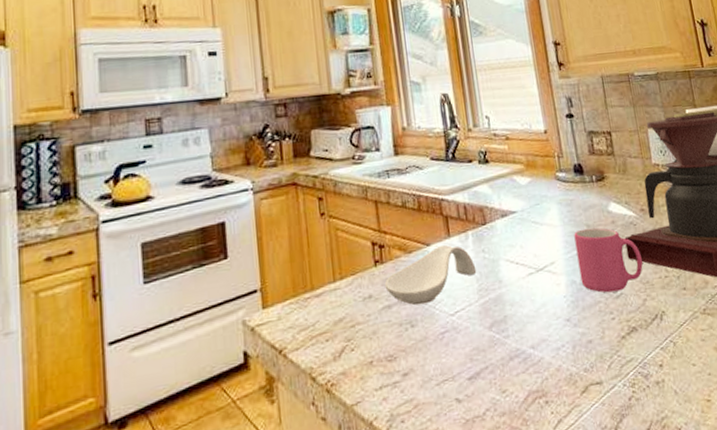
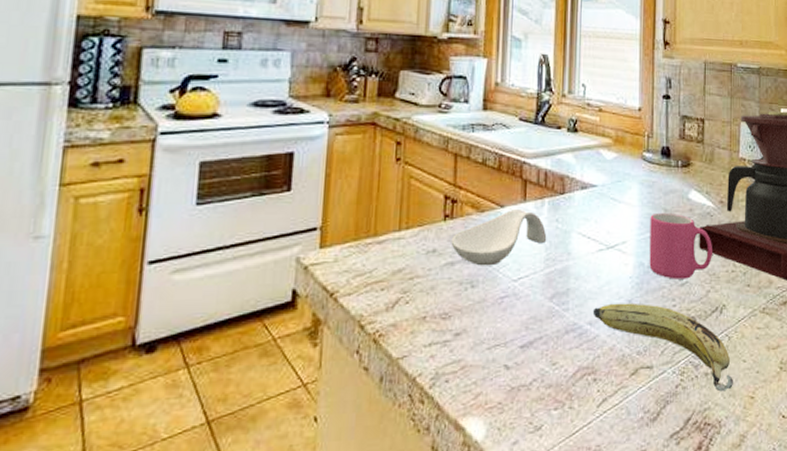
fruit: none [533,320,687,399] -> present [592,303,733,392]

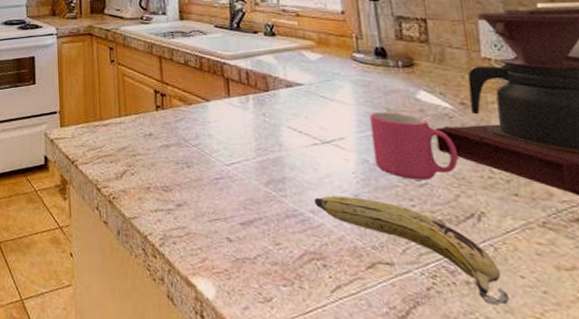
spoon rest: present [451,210,547,266] -> none [164,104,256,151]

